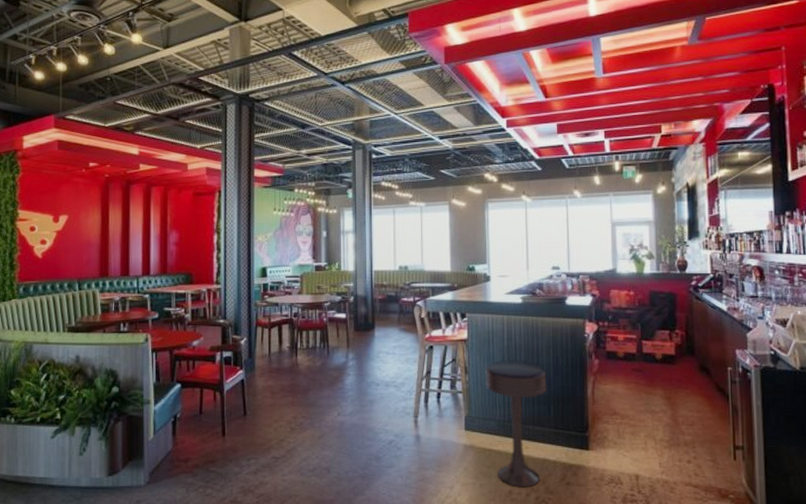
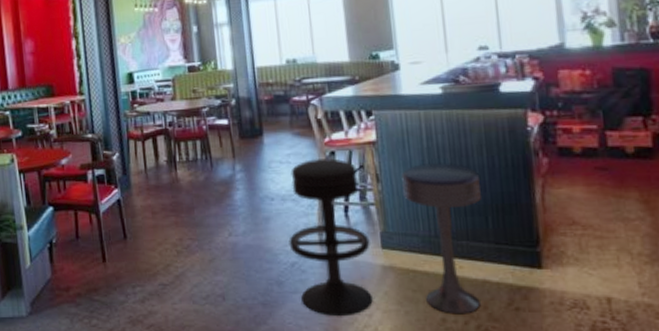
bar stool: none [389,351,456,488] -> present [288,157,373,316]

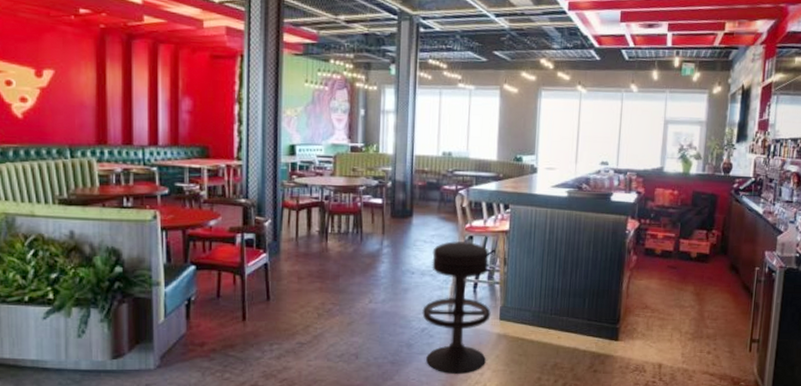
bar stool: present [401,162,483,315] -> none [524,252,586,375]

